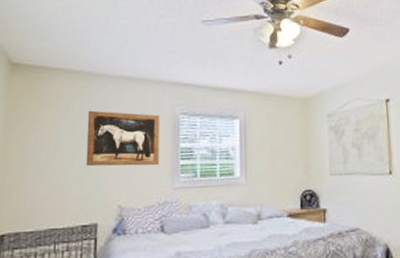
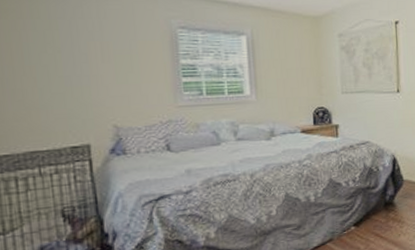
wall art: present [85,110,160,167] -> none [60,19,158,84]

